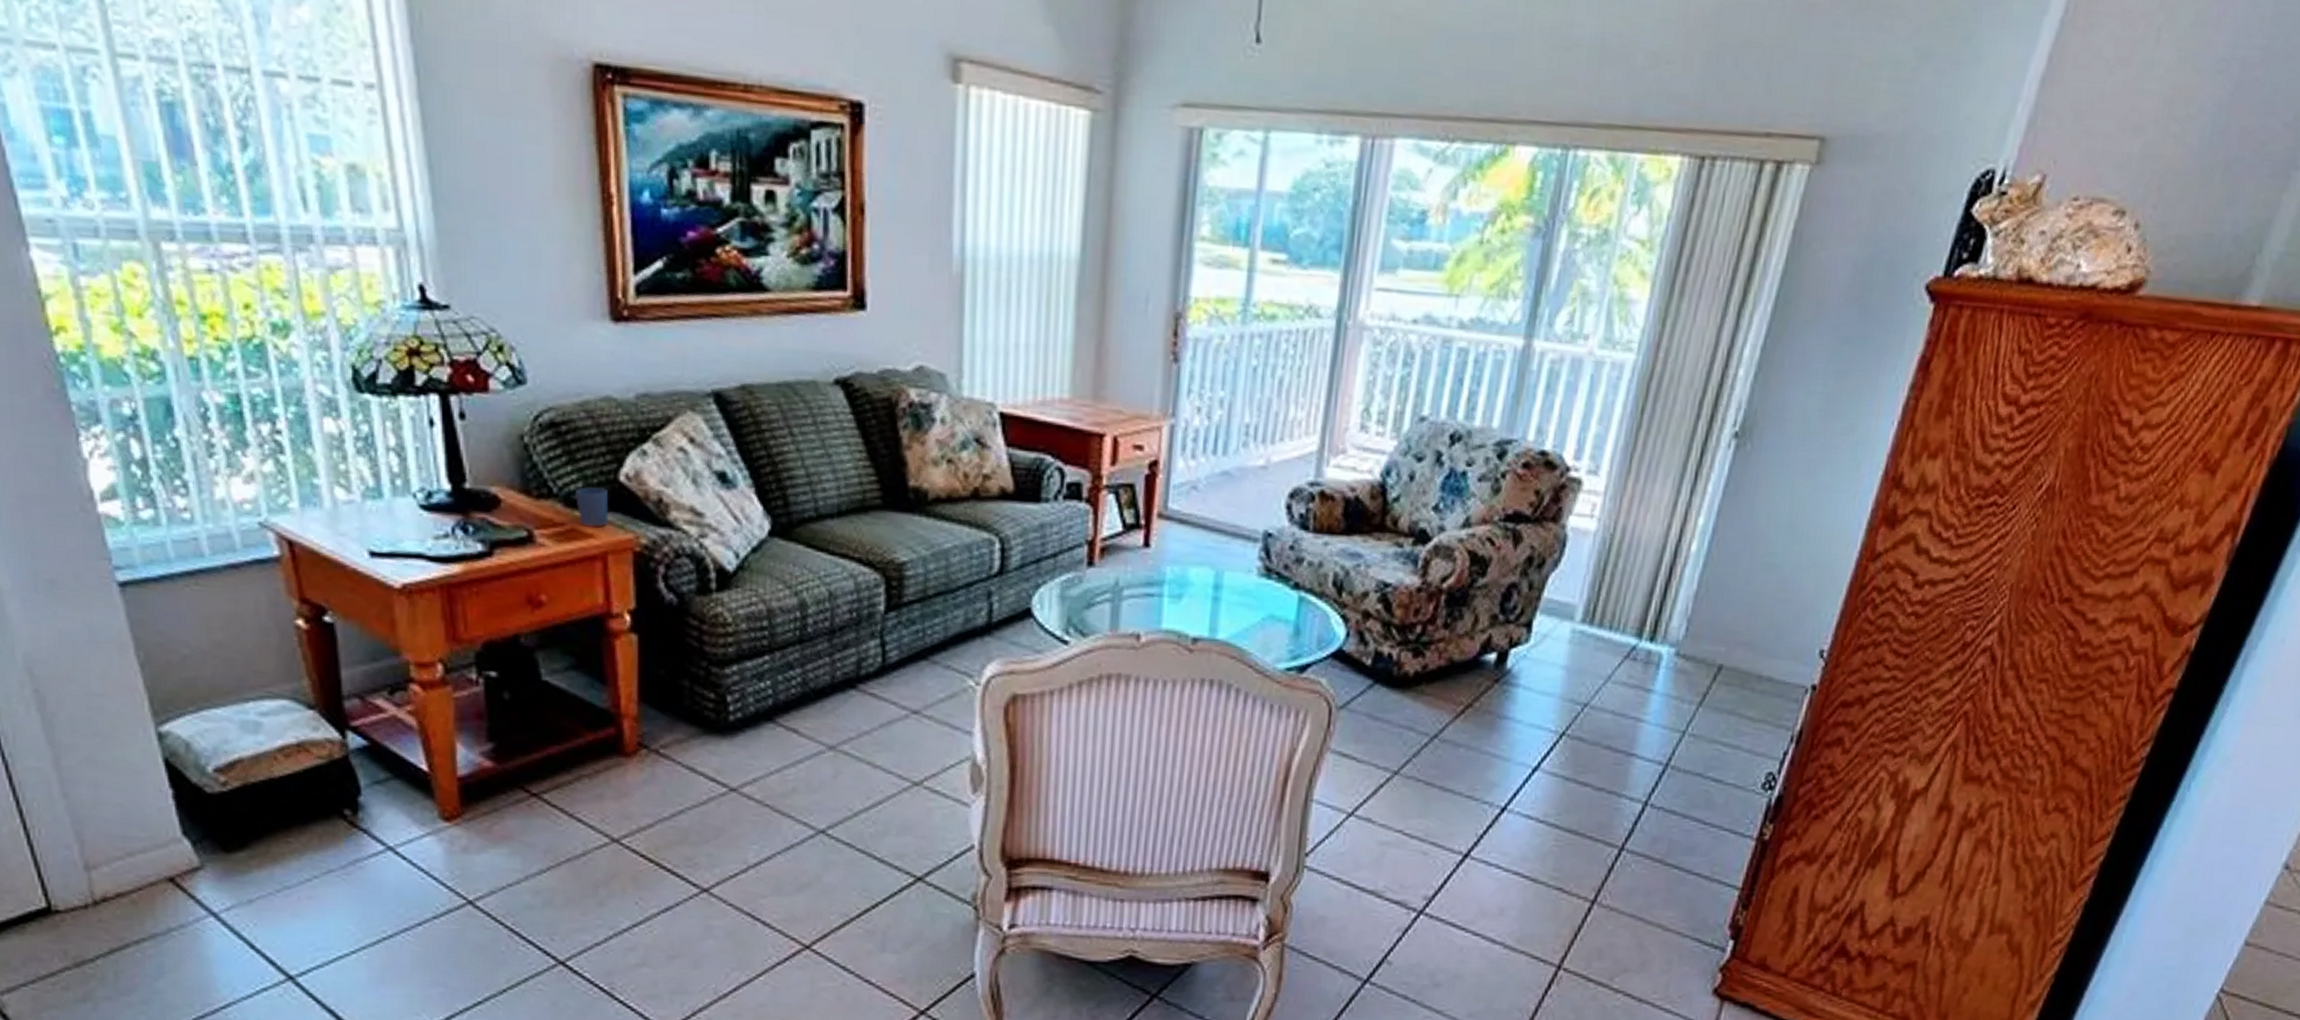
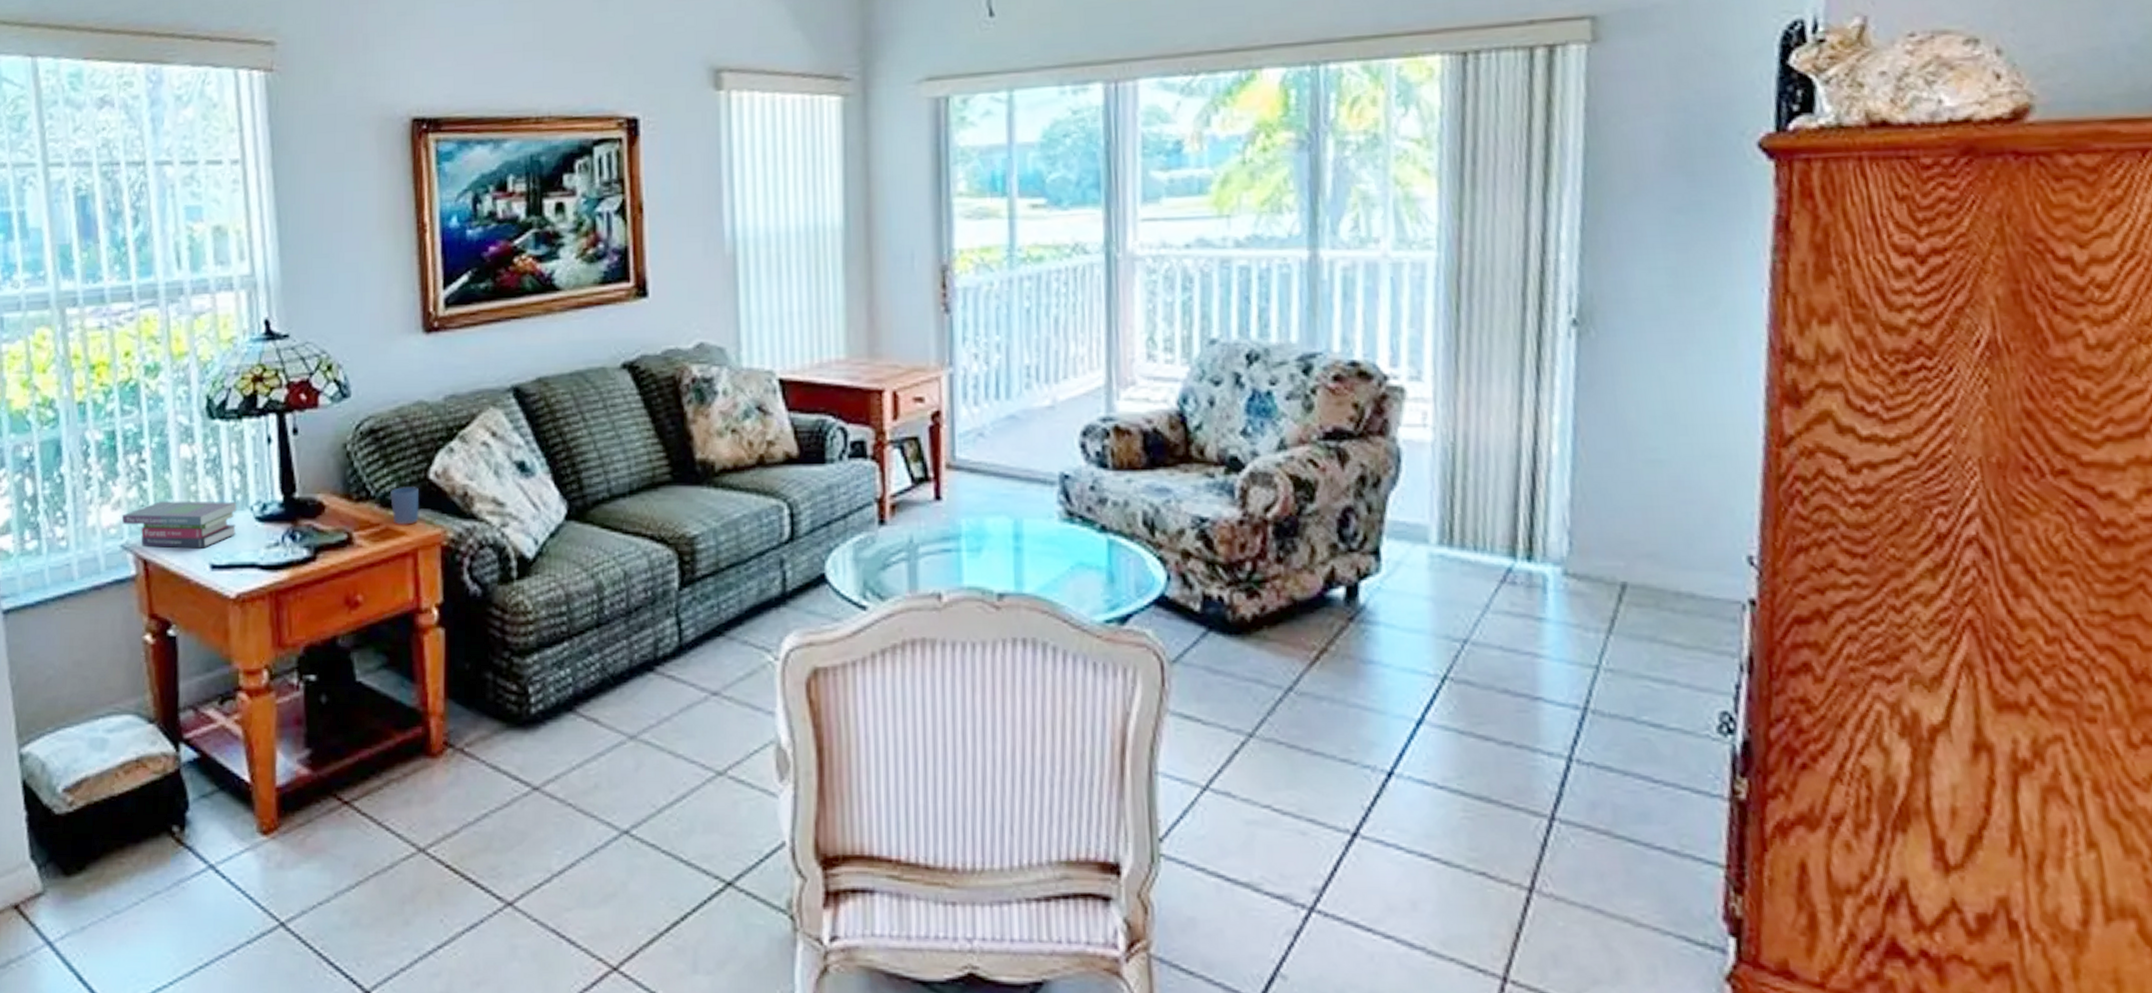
books: none [257,478,398,534] -> present [121,501,237,549]

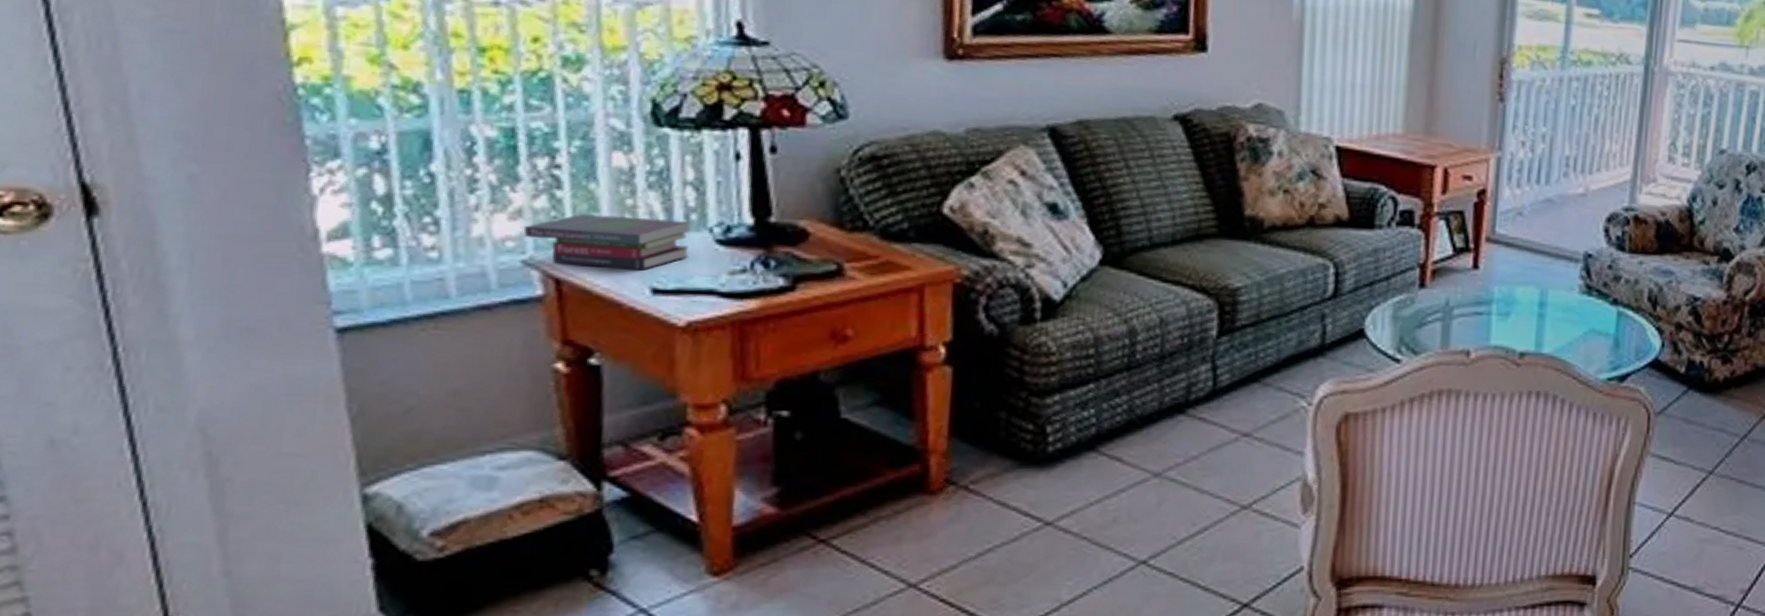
mug: present [390,487,420,525] -> none [893,219,930,260]

